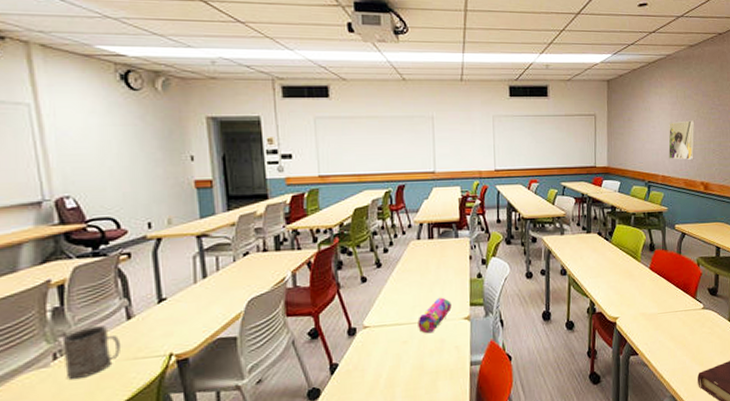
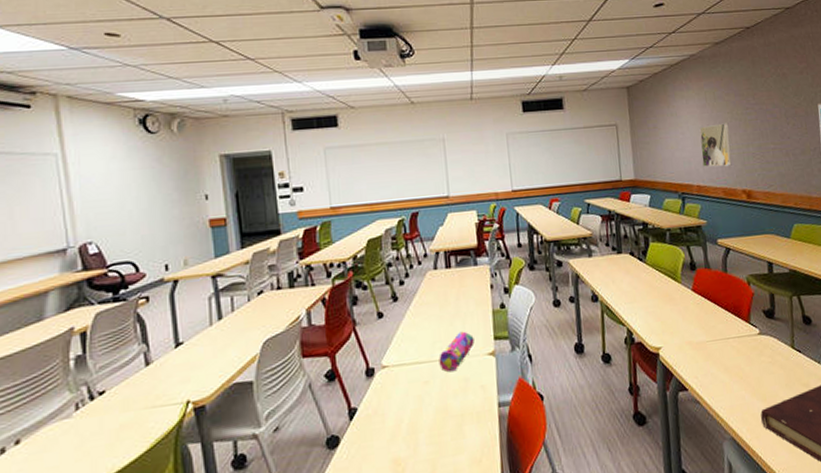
mug: present [62,325,122,380] -> none [84,373,140,431]

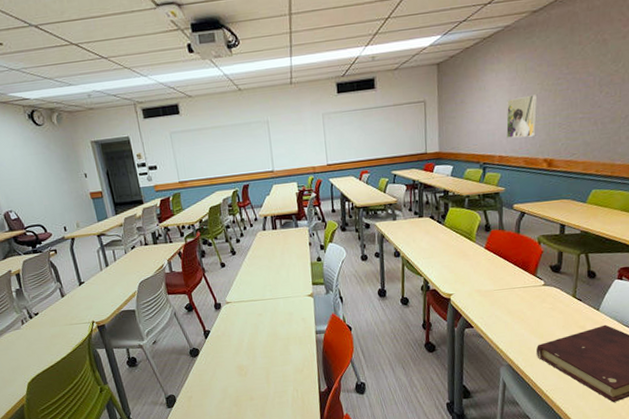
pencil case: present [439,331,474,372] -> none [269,278,297,308]

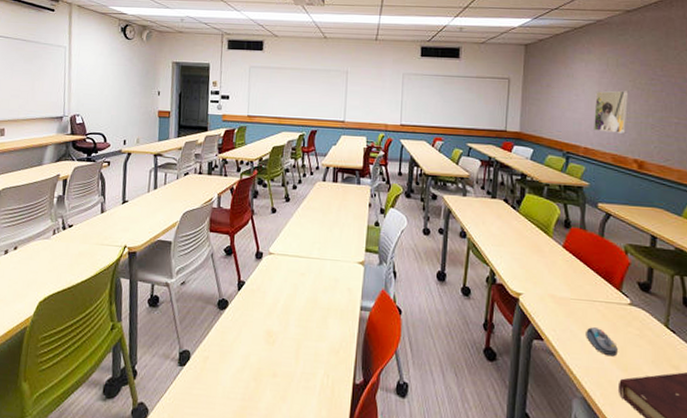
computer mouse: none [508,309,535,329] -> present [586,327,618,357]

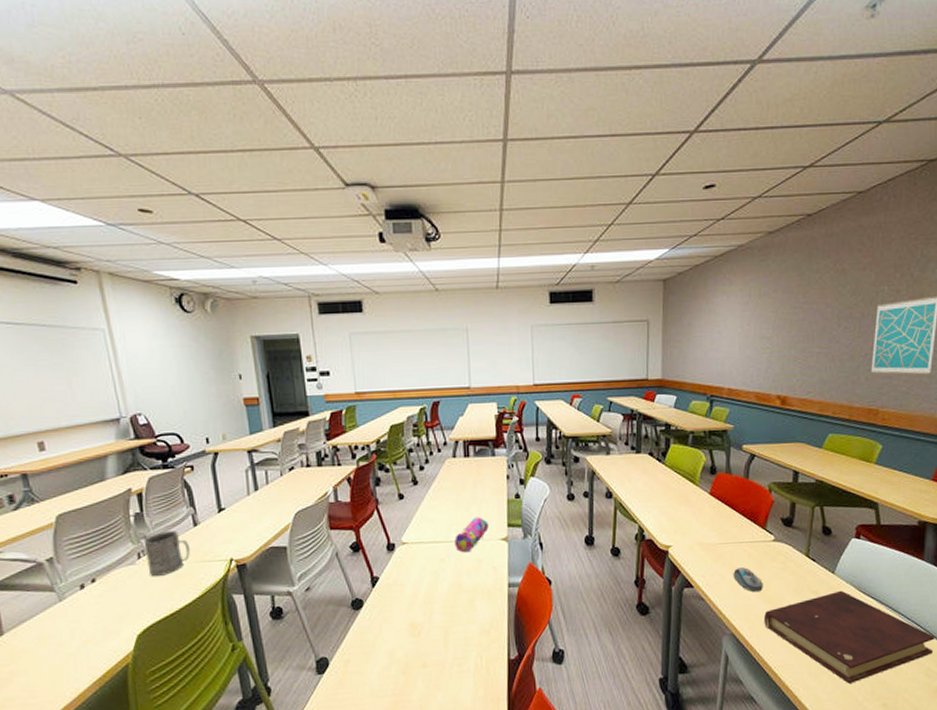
mug: none [59,214,95,253] -> present [143,531,191,577]
pencil case: none [315,238,348,271] -> present [454,517,489,553]
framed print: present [594,90,629,134] -> none [737,323,772,370]

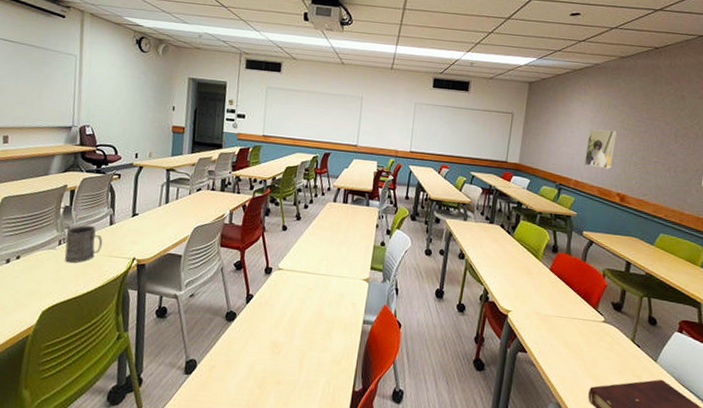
pencil case: present [454,517,489,553] -> none [323,256,355,287]
computer mouse: present [733,567,763,592] -> none [564,341,590,367]
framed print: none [737,323,772,370] -> present [584,130,618,169]

